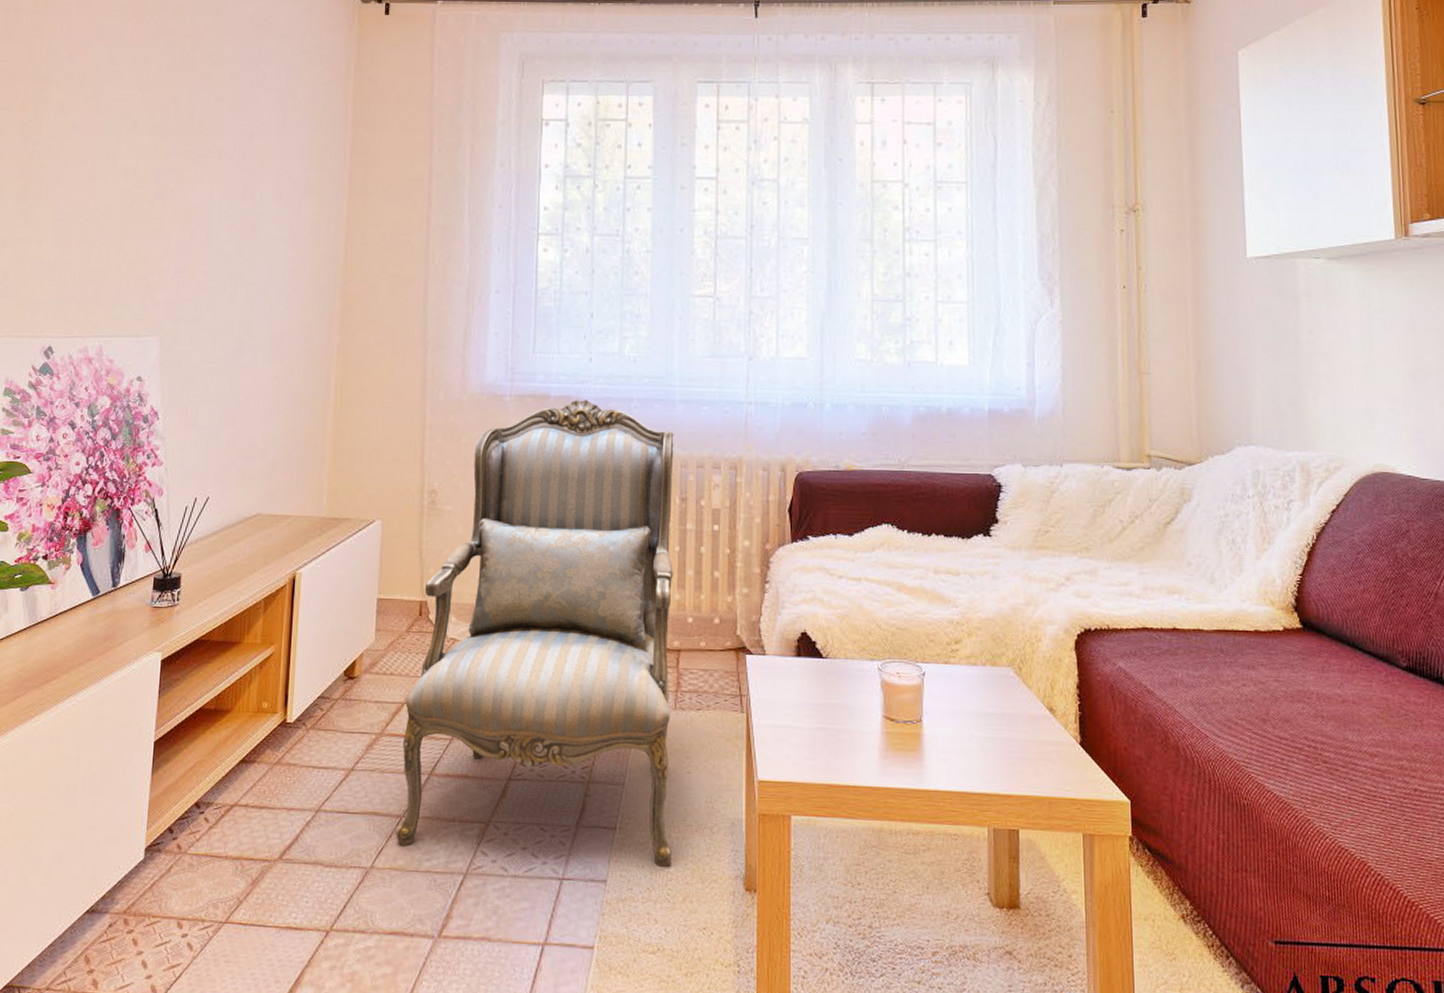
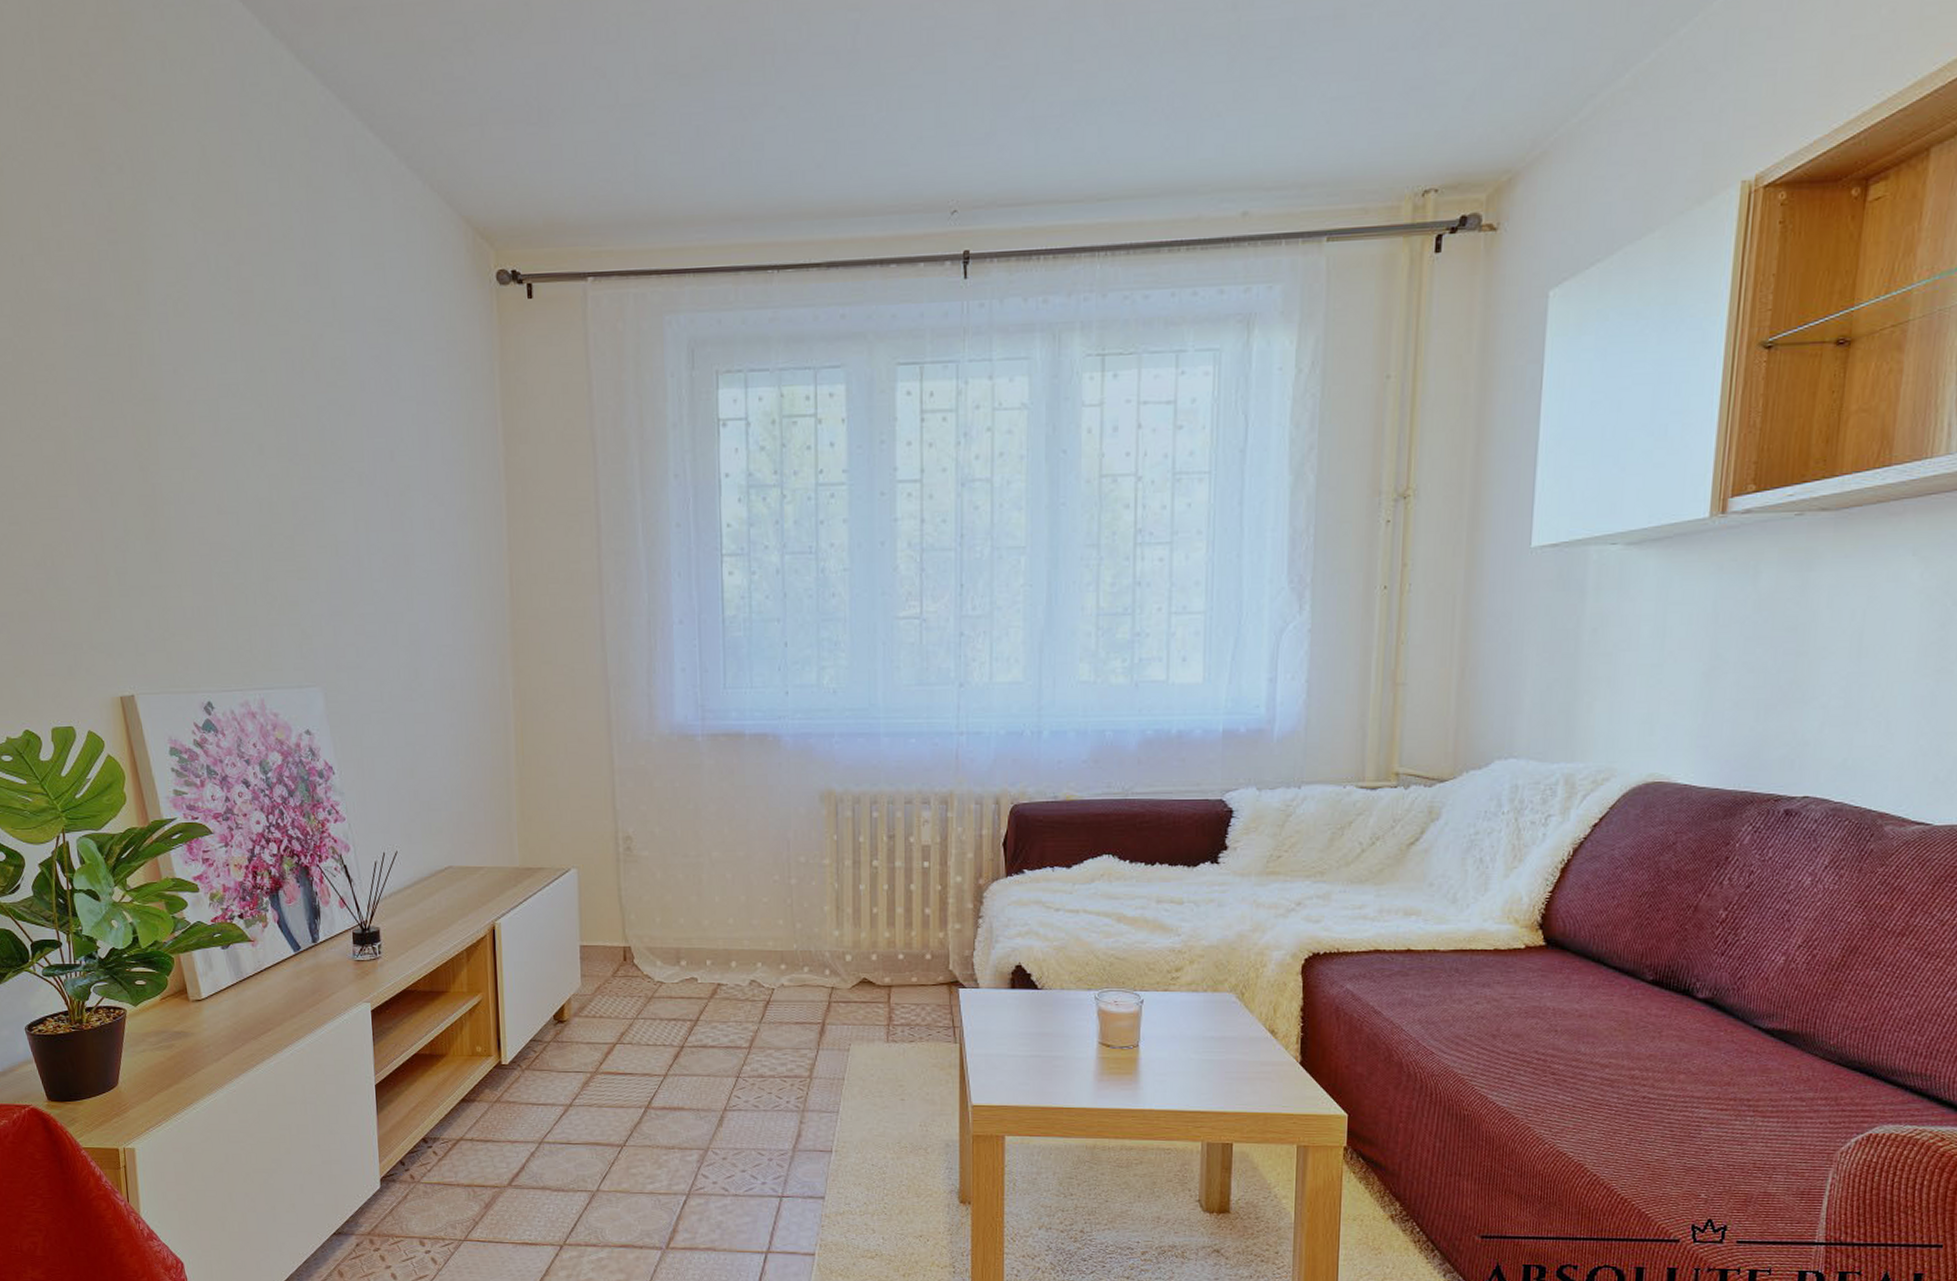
armchair: present [395,400,674,867] -> none [617,737,888,1184]

